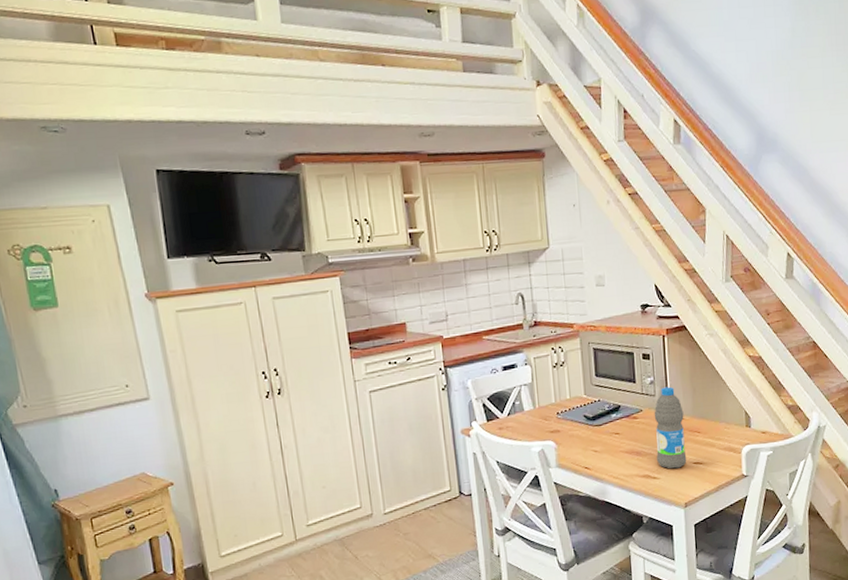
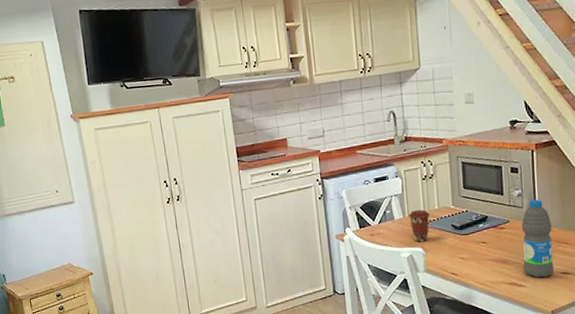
coffee cup: none [539,400,561,435] -> present [409,209,430,242]

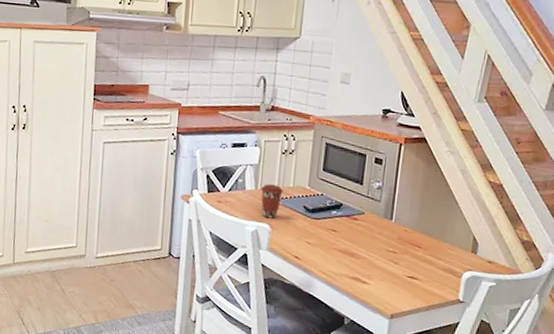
water bottle: present [521,199,554,278] -> none [370,195,408,279]

